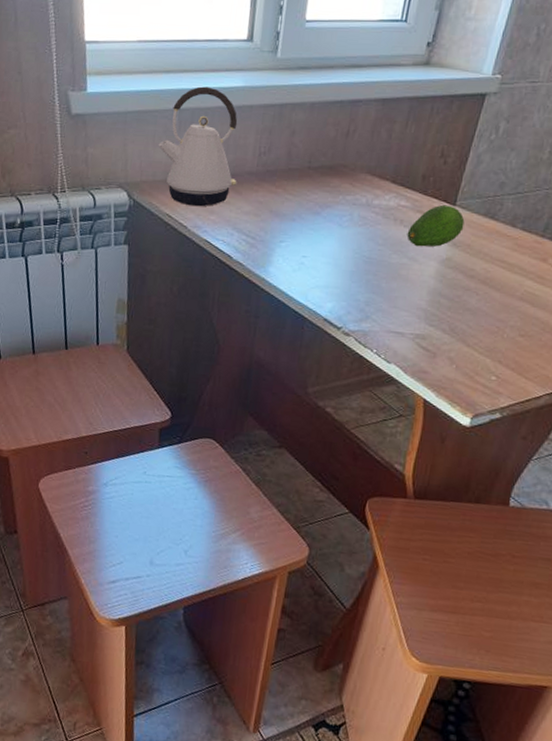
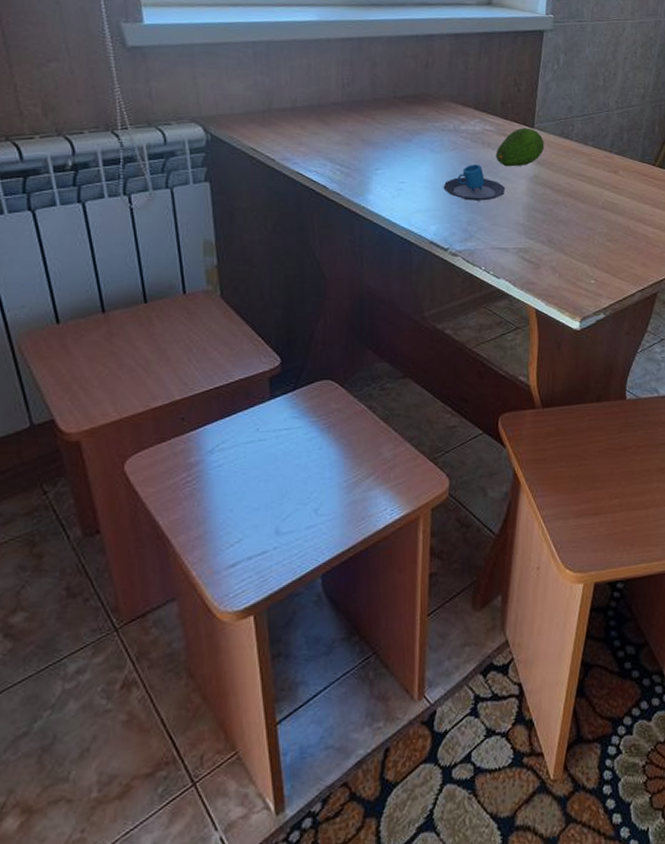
kettle: present [158,86,238,207] -> none [233,20,324,139]
mug: none [345,241,413,281] -> present [443,164,506,201]

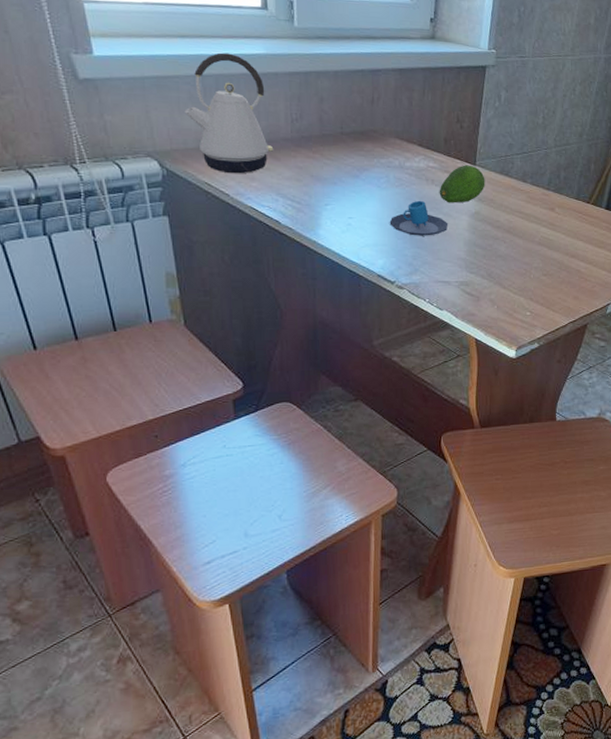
kettle: none [233,20,324,139] -> present [184,52,274,174]

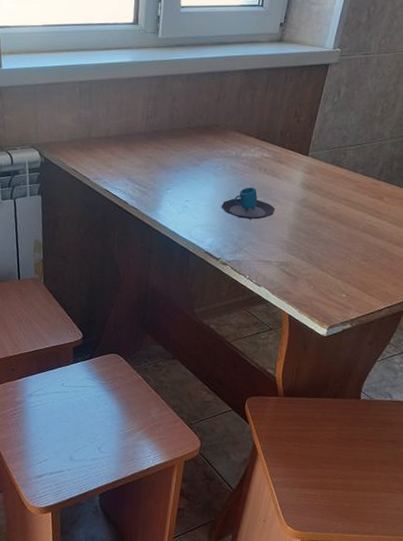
kettle: present [184,52,274,174] -> none [63,62,130,162]
fruit: present [439,165,485,203] -> none [270,155,316,191]

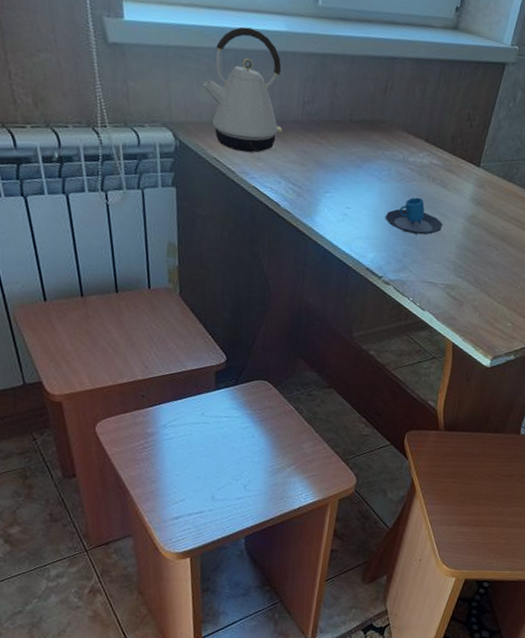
kettle: none [63,62,130,162] -> present [202,26,283,153]

